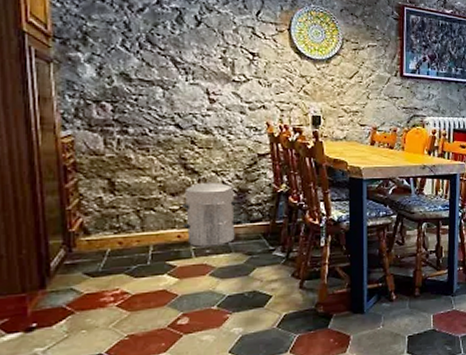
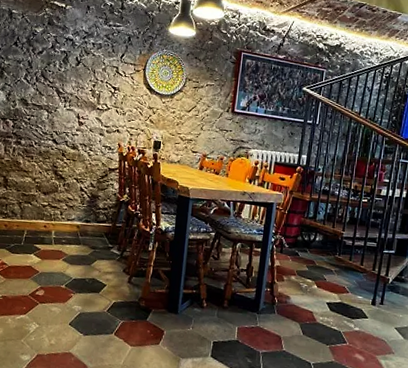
waste bin: present [181,180,238,248] -> none [48,185,90,238]

